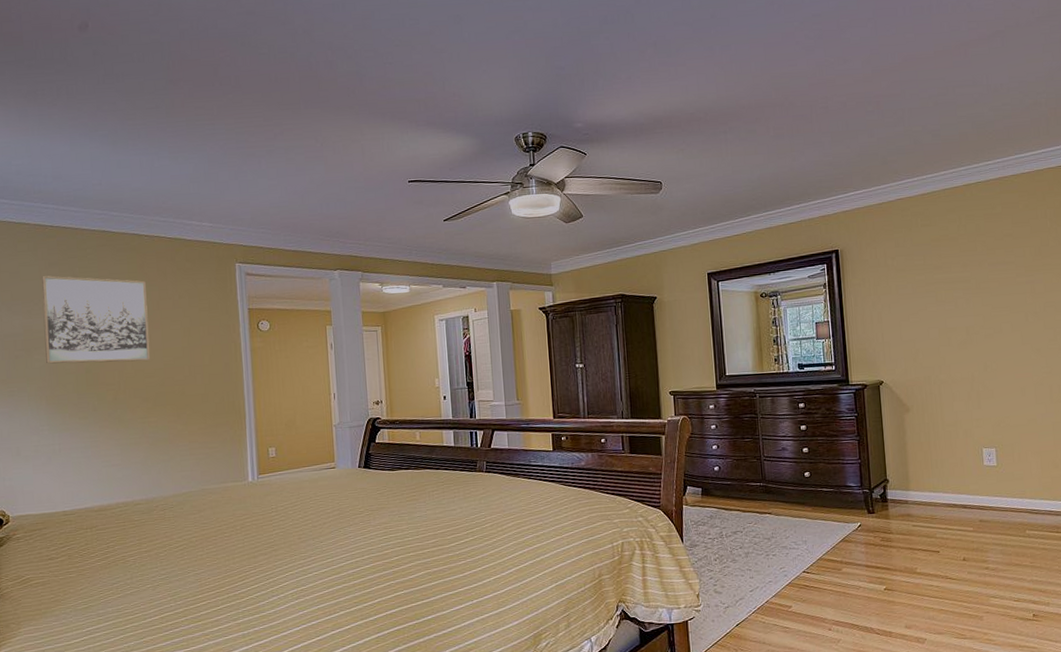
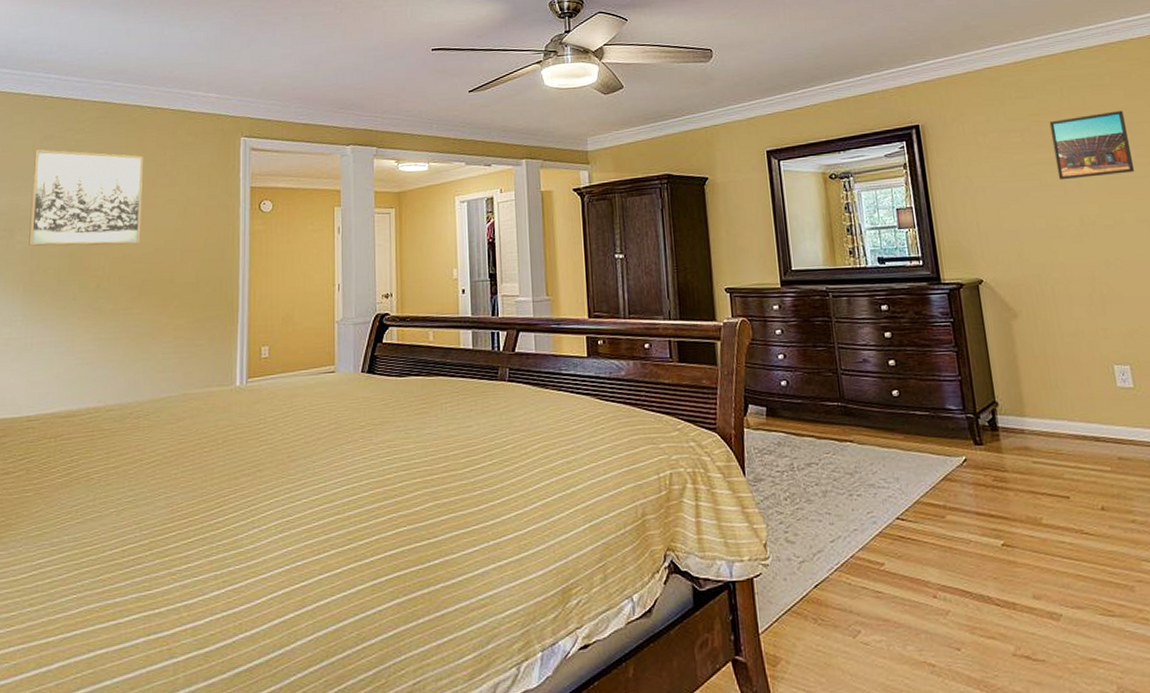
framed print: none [947,236,1015,297] -> present [1049,110,1135,180]

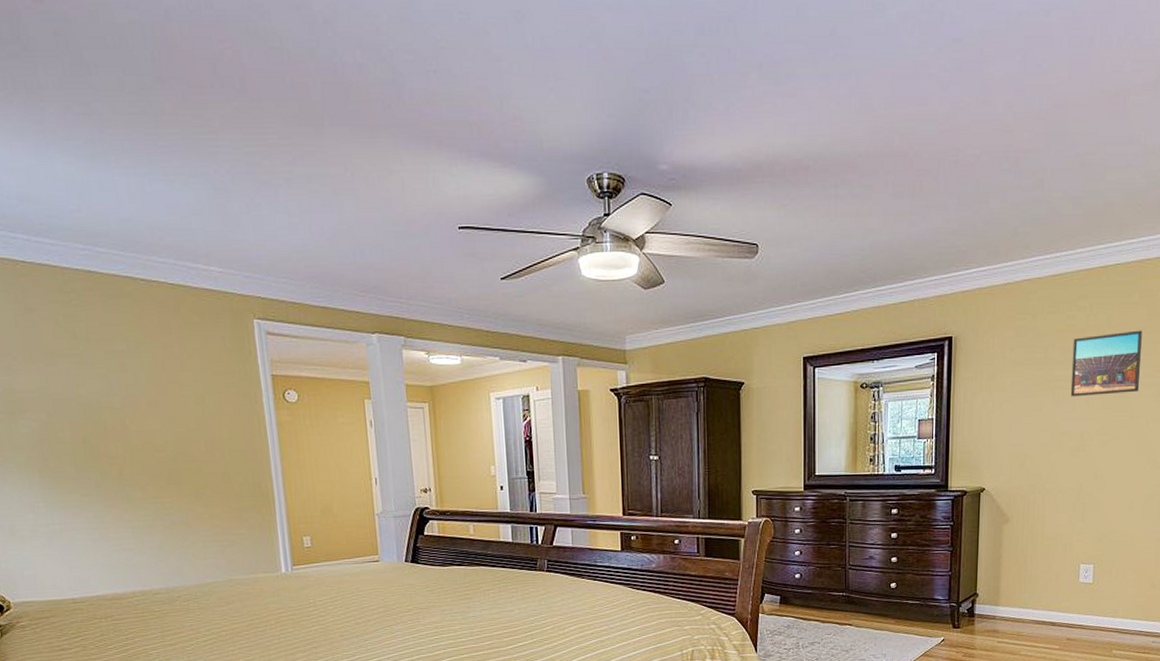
wall art: present [29,149,143,246] -> none [18,324,159,432]

